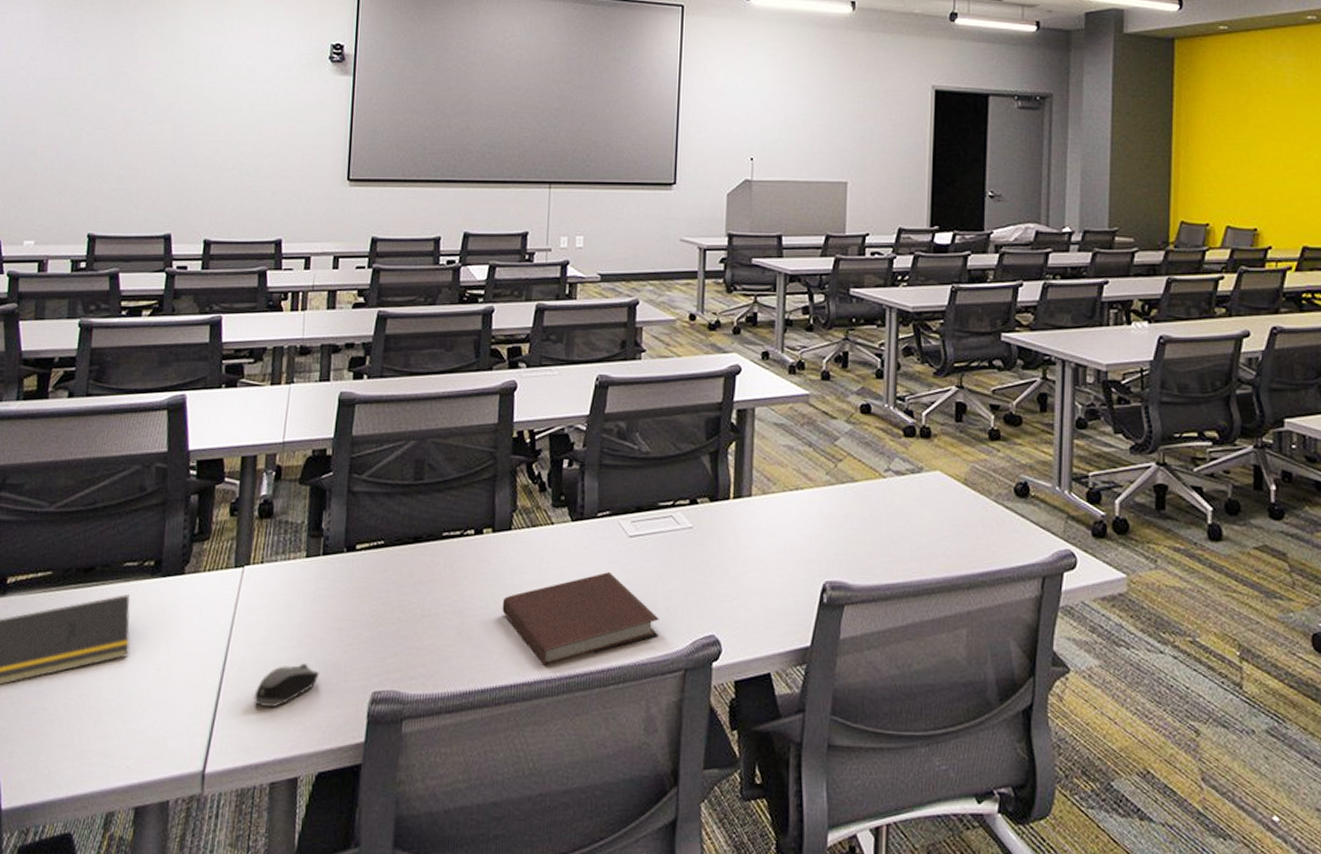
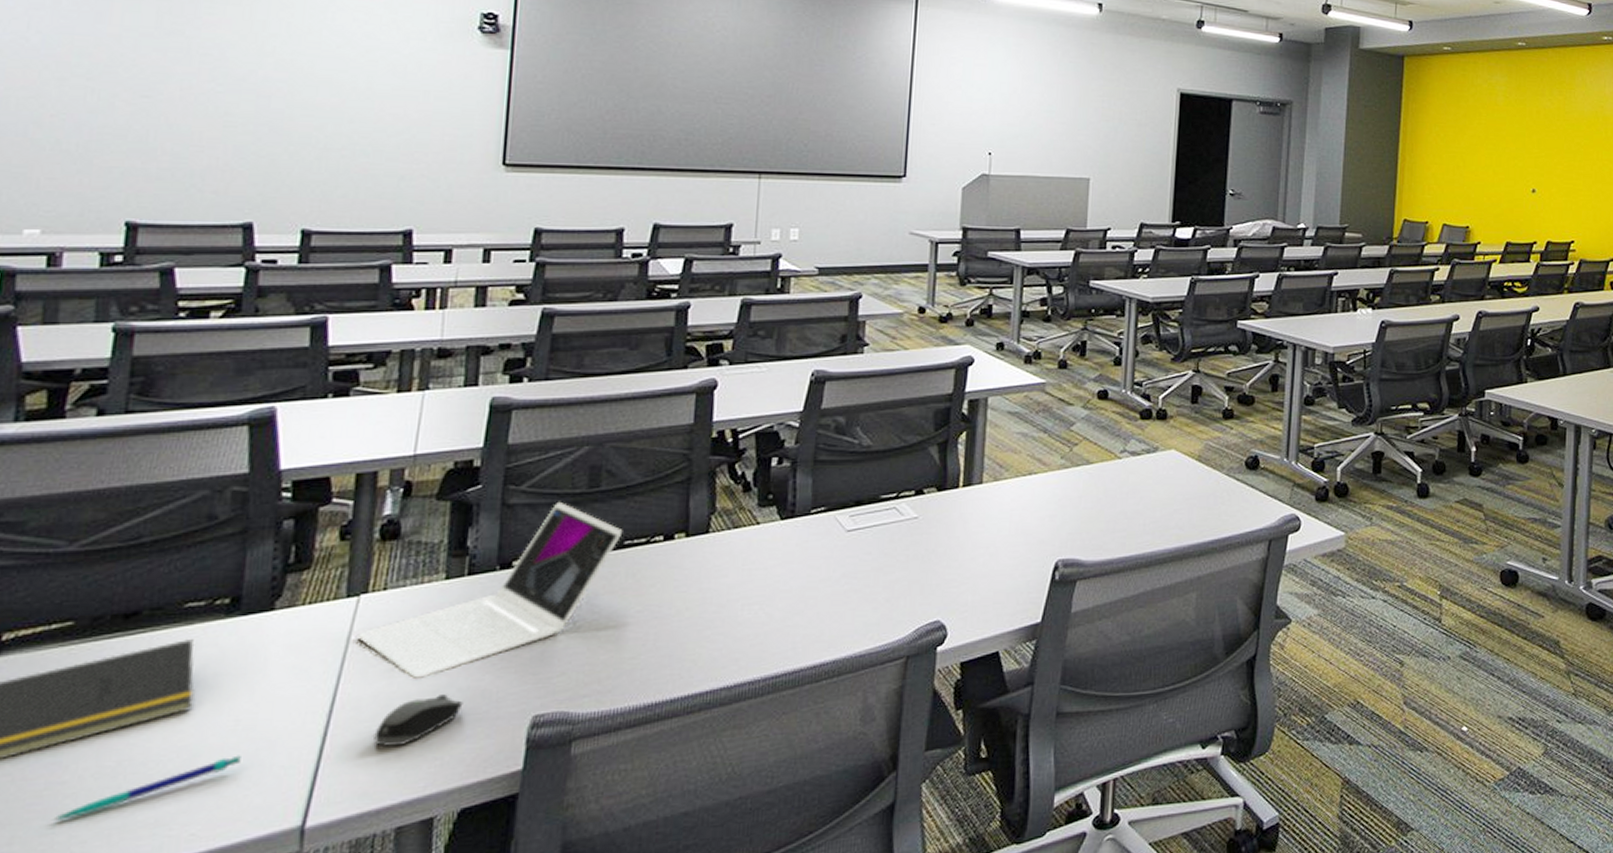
pen: none [36,701,161,742] -> present [50,755,241,821]
laptop: none [242,491,441,647] -> present [357,501,622,678]
notebook: present [502,572,659,667] -> none [696,568,879,670]

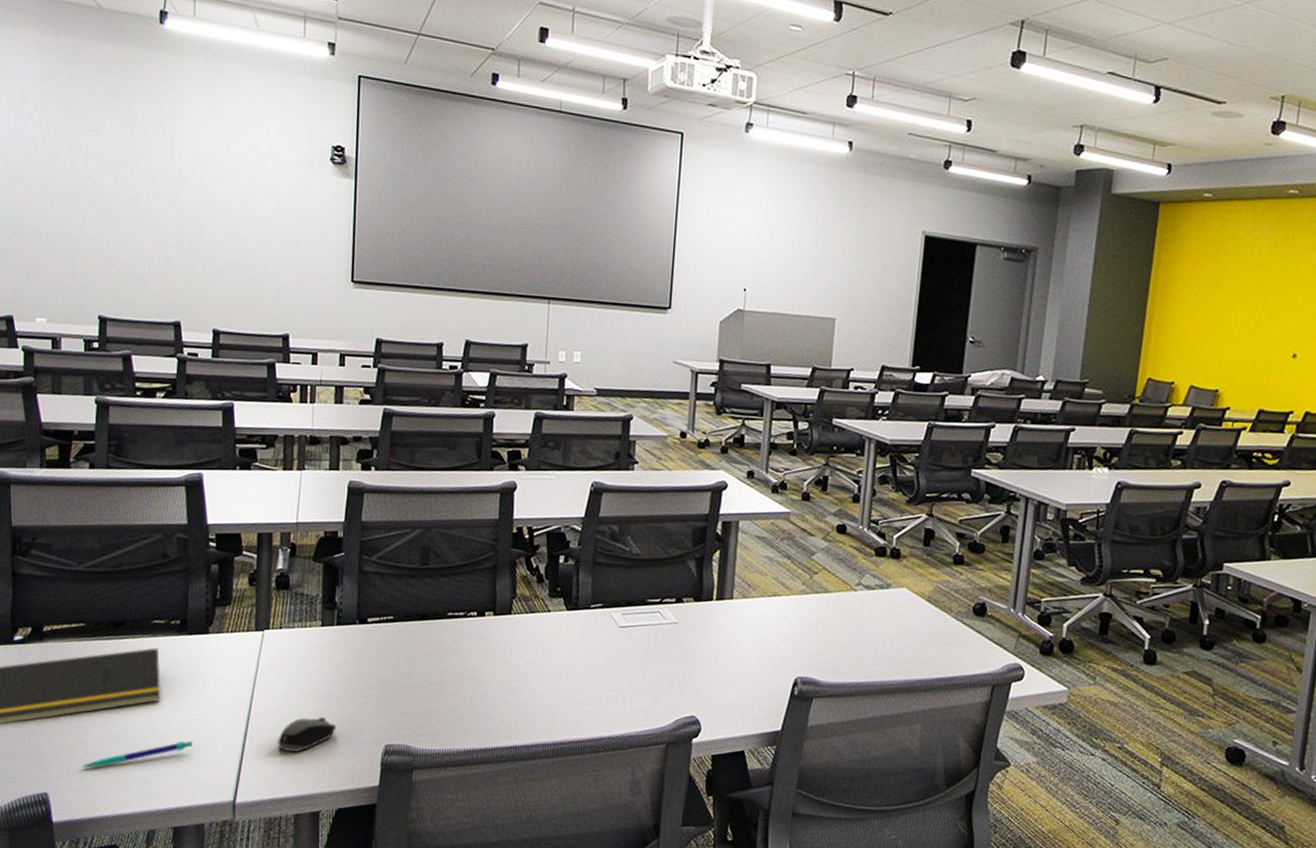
laptop: present [357,501,622,678] -> none [263,573,446,702]

